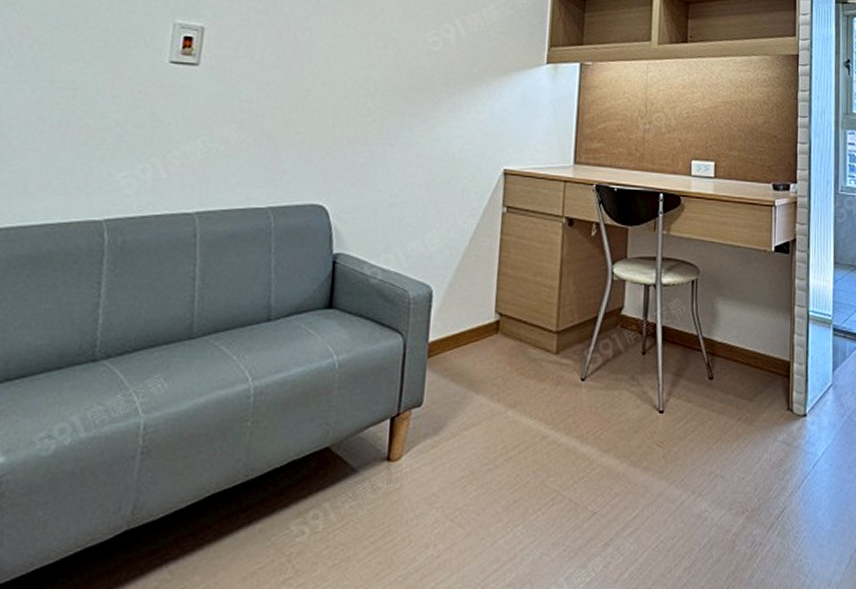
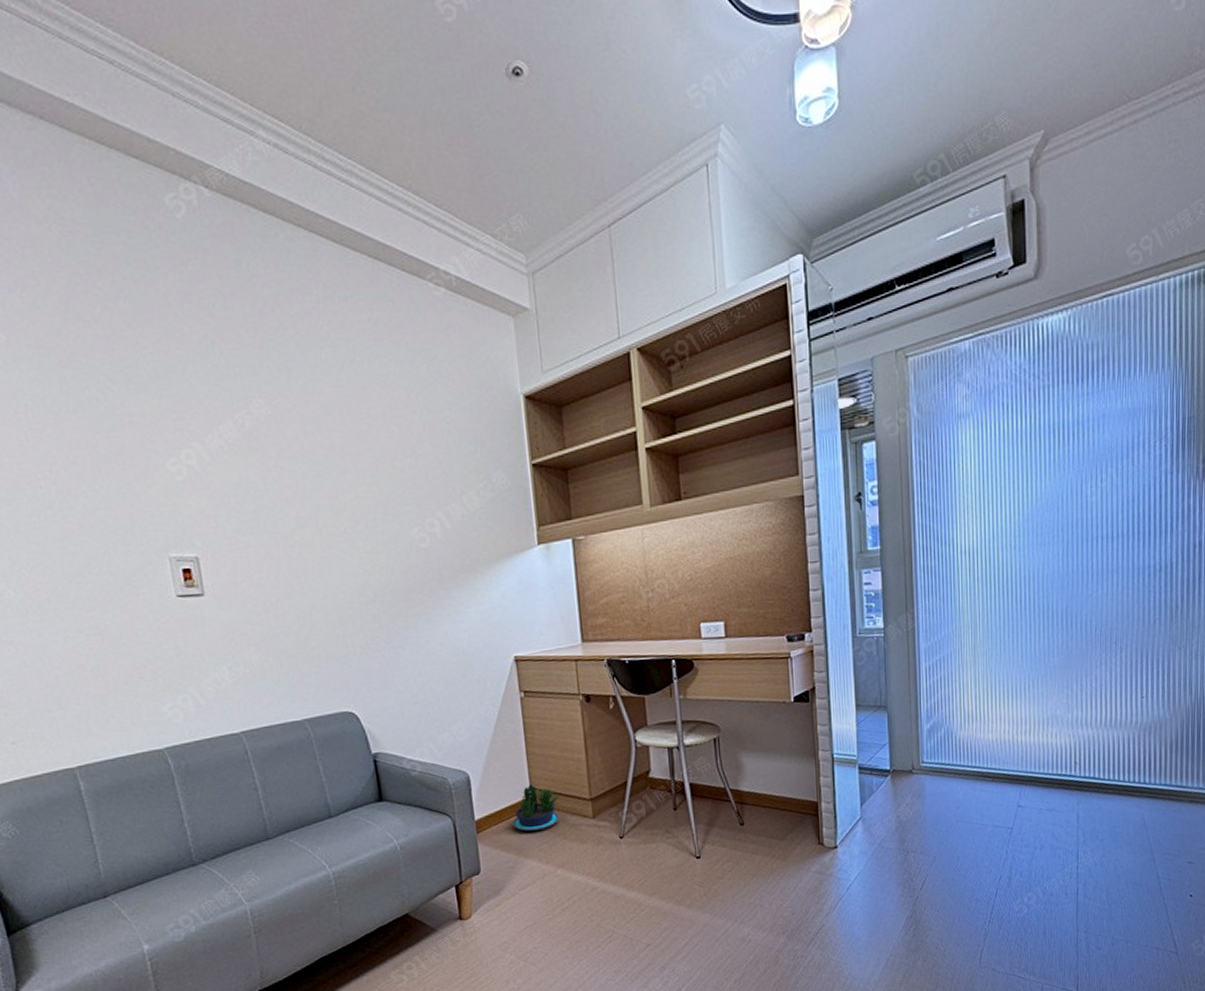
potted plant: none [468,308,529,361] -> present [512,784,563,831]

